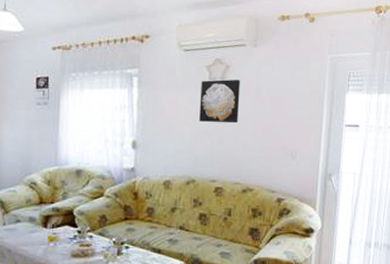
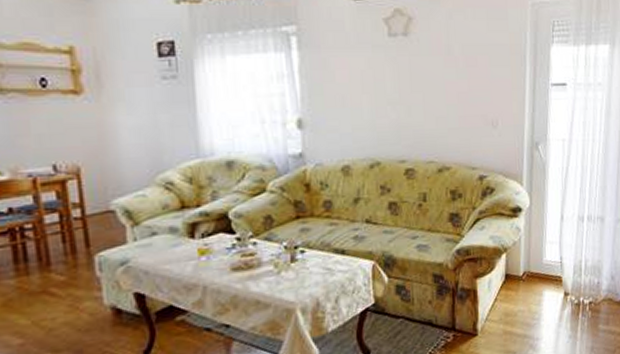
wall art: present [199,79,240,124] -> none [378,33,428,90]

